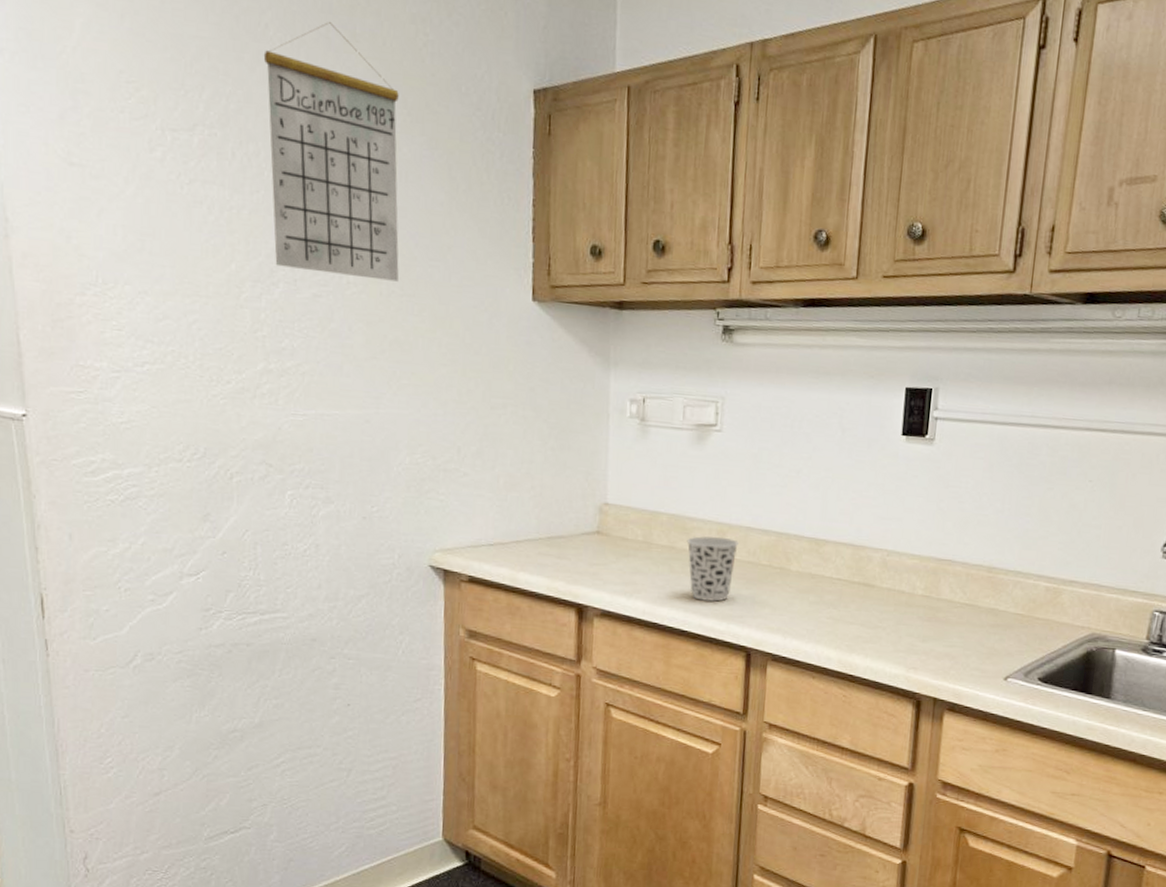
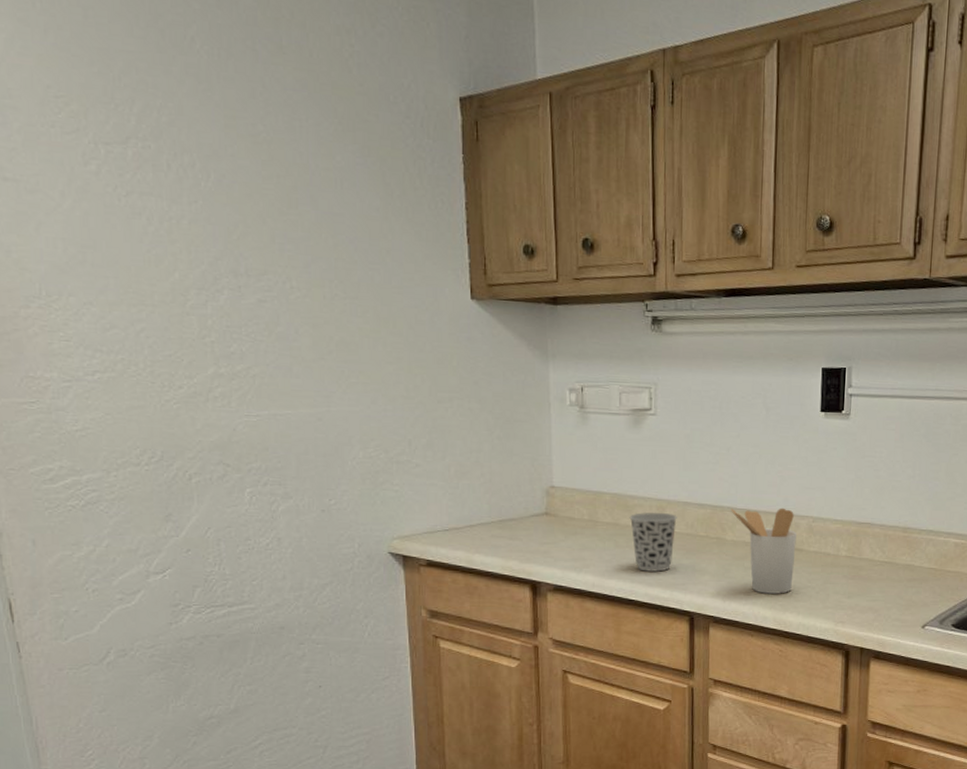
calendar: present [263,22,399,282] -> none [191,34,340,285]
utensil holder: none [797,536,869,633] -> present [731,507,797,594]

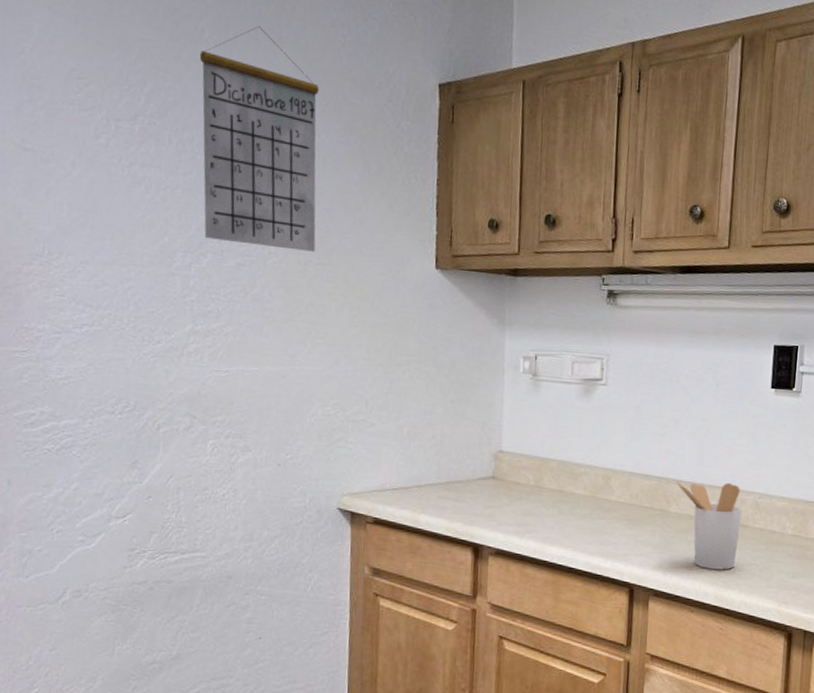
calendar: none [191,34,340,285] -> present [199,26,319,252]
cup: present [629,512,677,572] -> none [574,481,622,541]

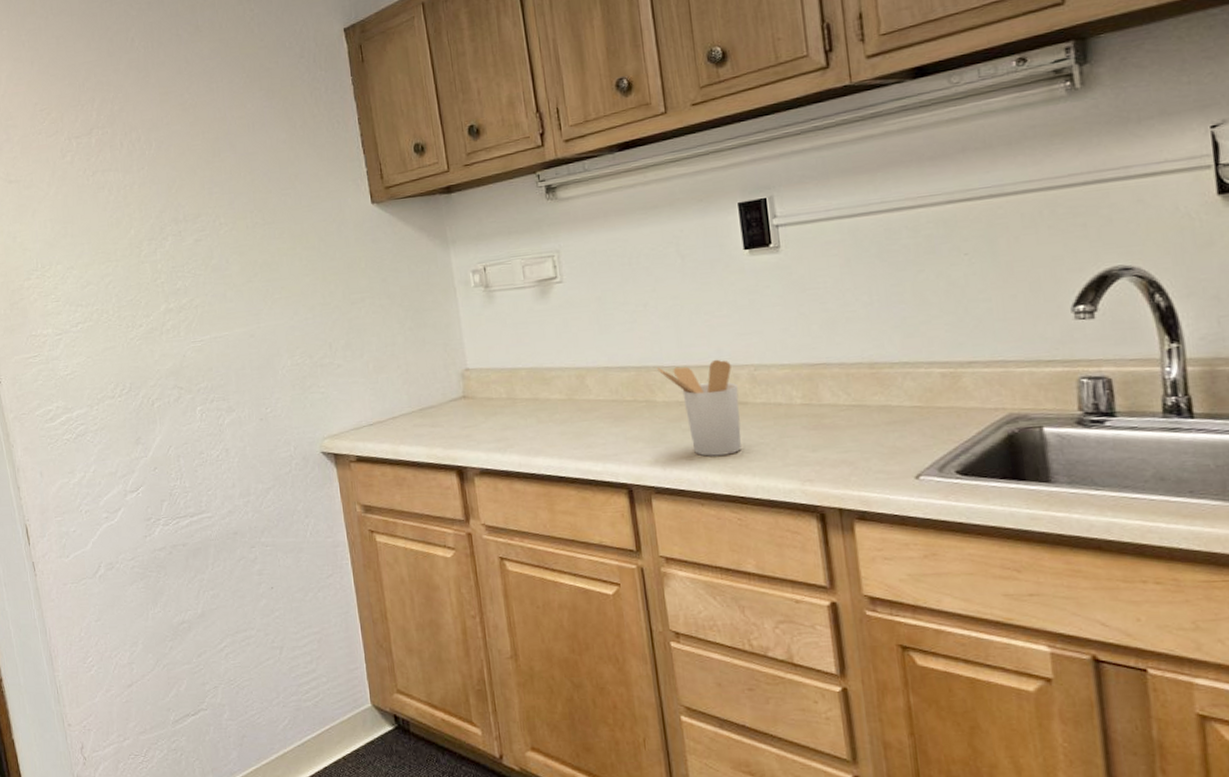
calendar: present [199,26,319,252] -> none [133,22,259,224]

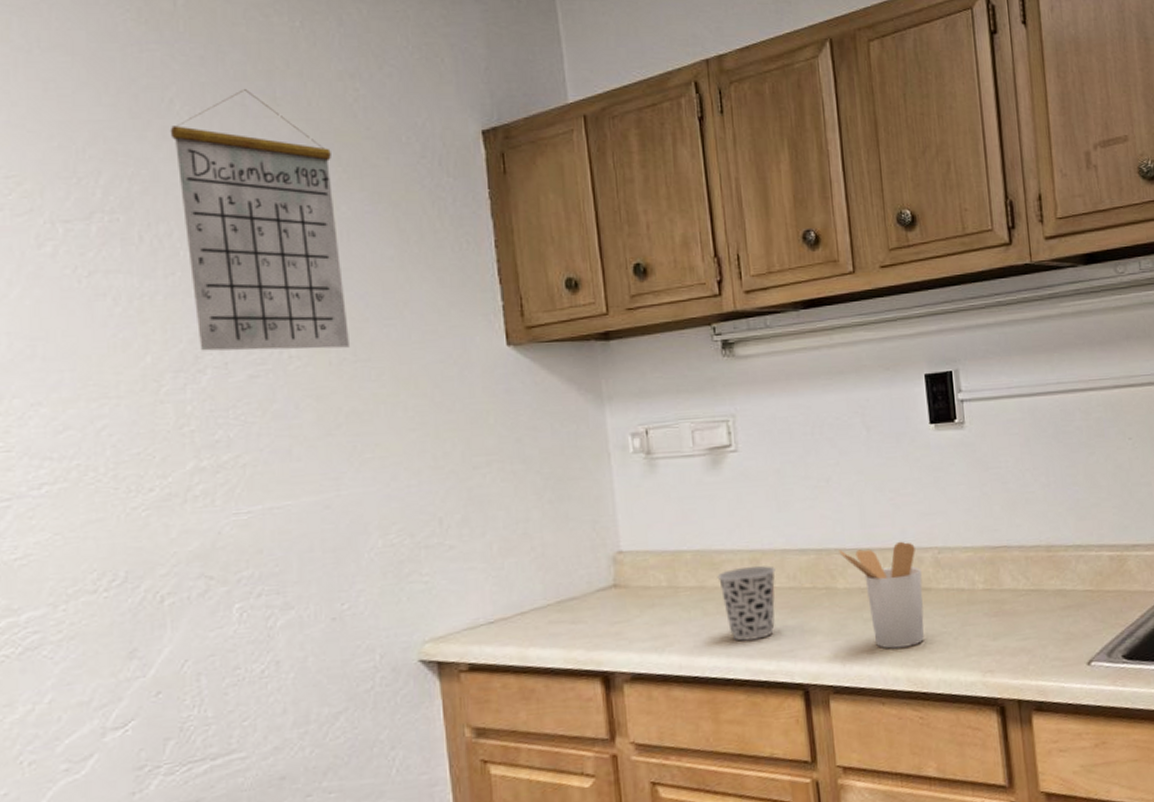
calendar: none [133,22,259,224] -> present [170,89,349,351]
cup: none [548,381,600,445] -> present [717,565,775,641]

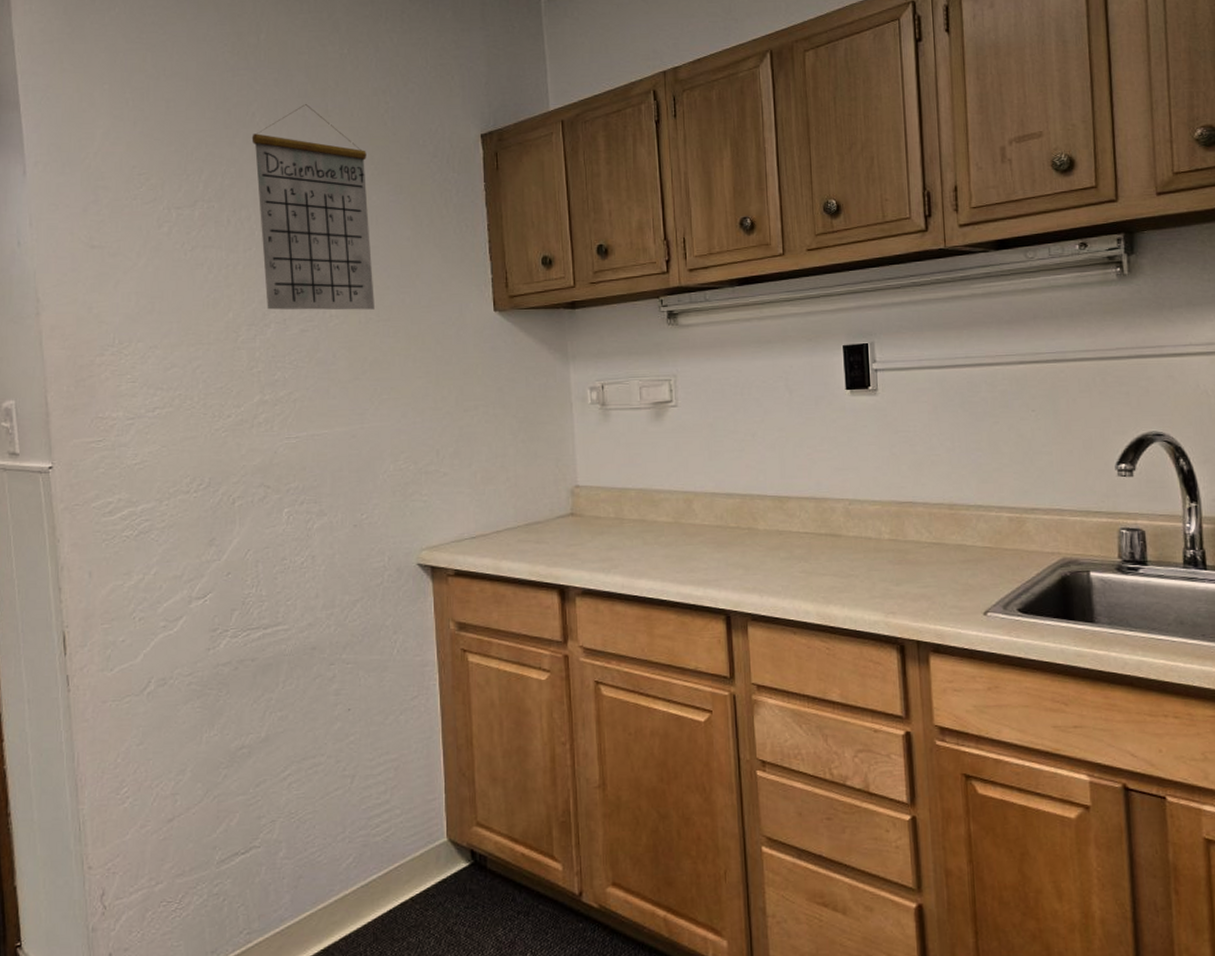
cup: present [717,565,775,641] -> none [656,505,705,569]
utensil holder: present [839,541,924,649] -> none [761,492,834,586]

